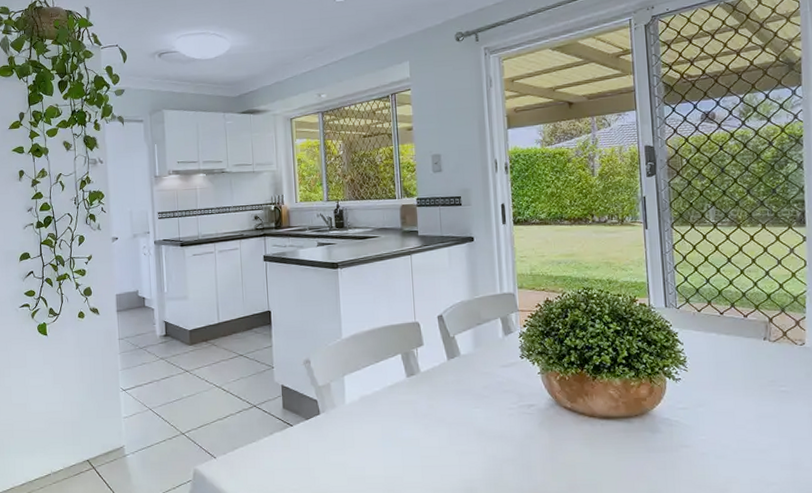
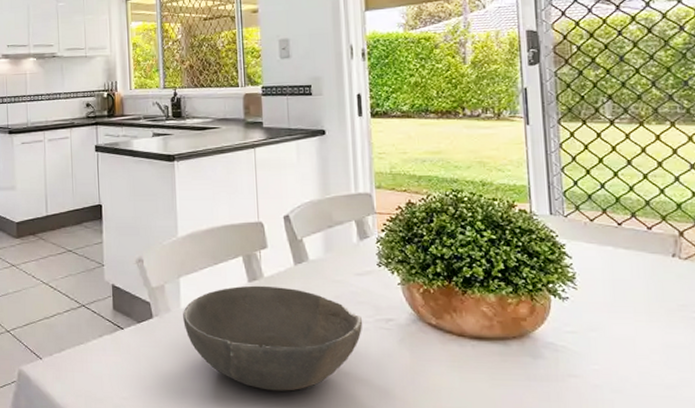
bowl: none [348,380,508,475] -> present [183,285,363,391]

